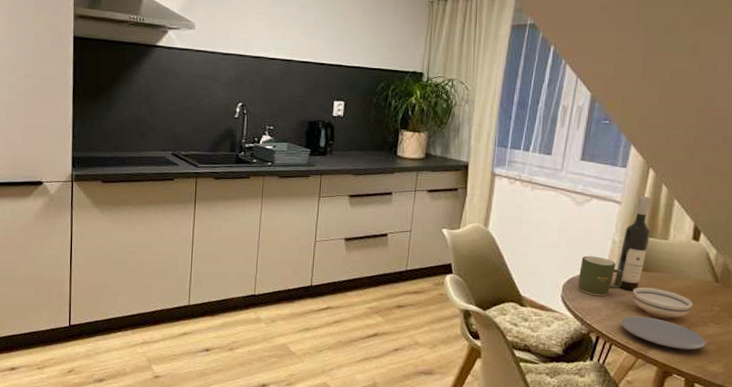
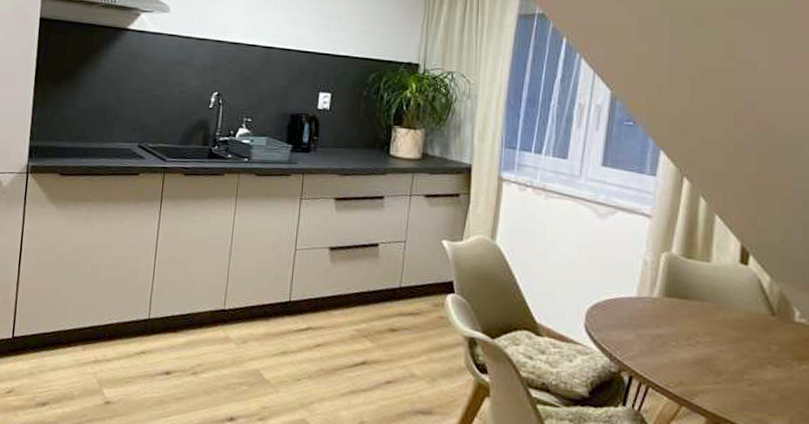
mug: present [578,256,623,297] -> none [604,277,658,328]
bottle: present [613,195,651,290] -> none [647,209,688,322]
plate: present [620,316,706,351] -> none [657,353,765,399]
bowl: present [632,287,693,319] -> none [670,318,746,359]

